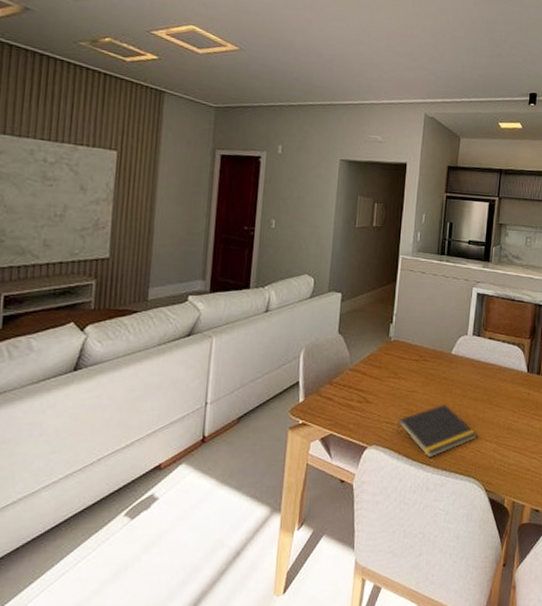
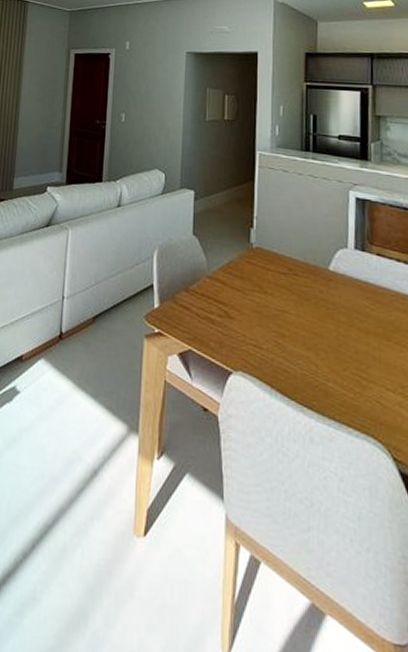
notepad: present [396,404,477,458] -> none [266,331,374,400]

